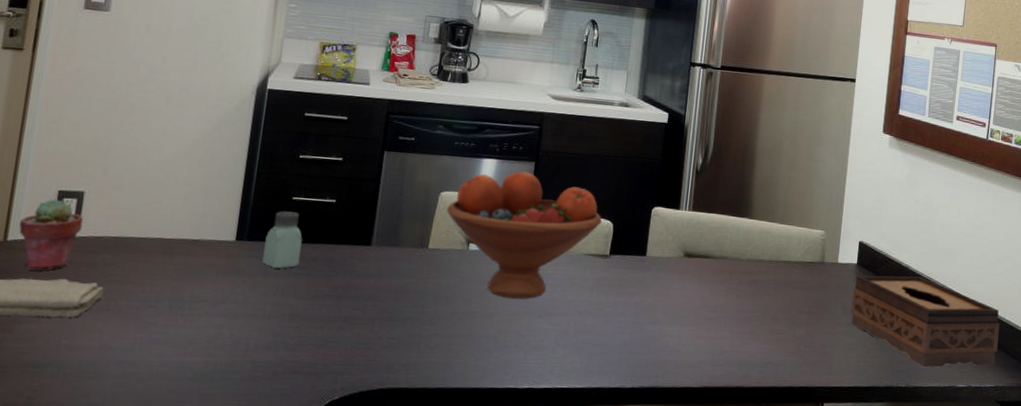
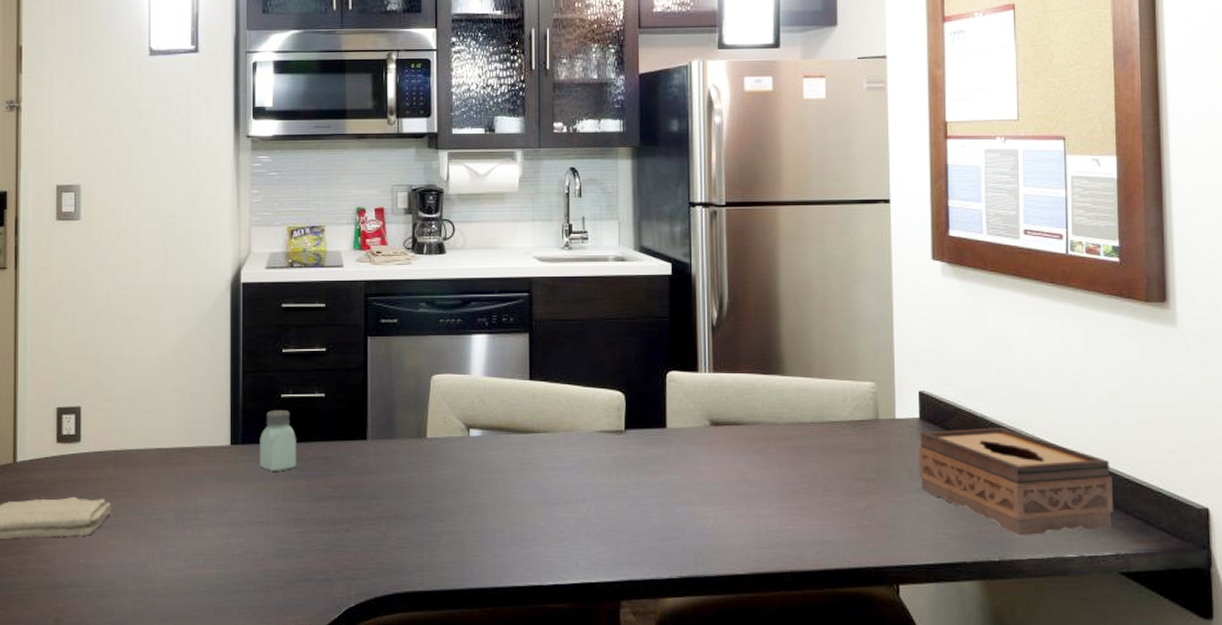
potted succulent: present [19,197,83,270] -> none [25,415,83,490]
fruit bowl: present [447,171,602,299] -> none [441,345,611,486]

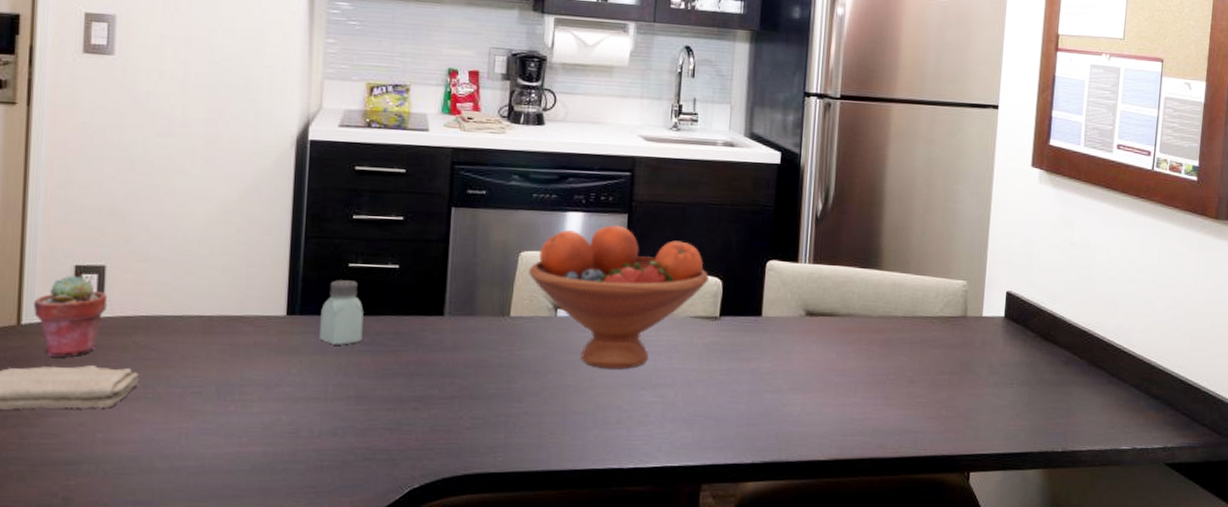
potted succulent: none [25,415,83,490] -> present [33,274,107,357]
fruit bowl: none [441,345,611,486] -> present [529,225,709,369]
tissue box: present [918,428,1113,536] -> none [998,328,1168,429]

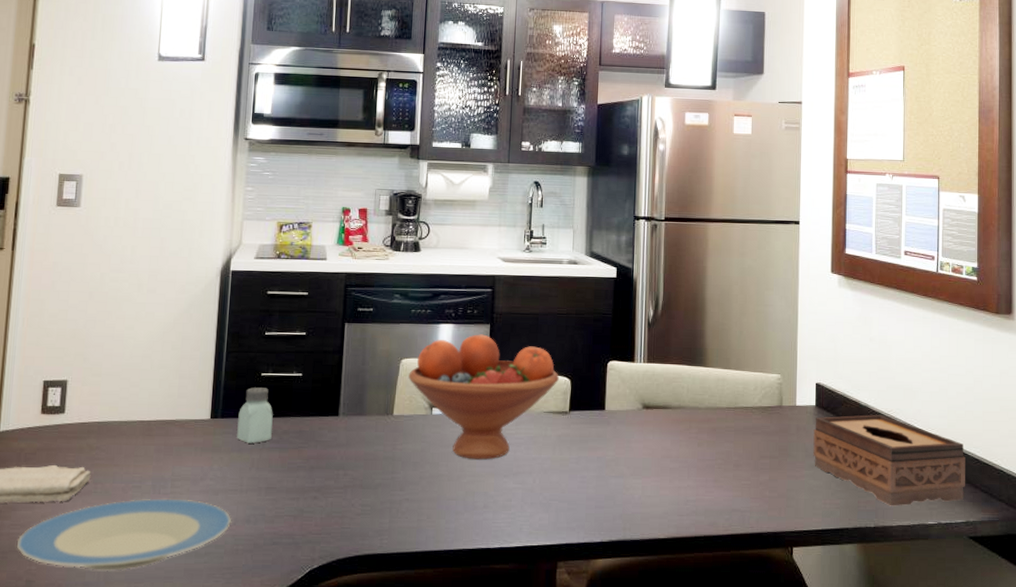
potted succulent: present [33,274,107,357] -> none [9,388,68,459]
plate: none [50,406,315,488] -> present [17,498,232,571]
tissue box: none [998,328,1168,429] -> present [813,415,965,506]

